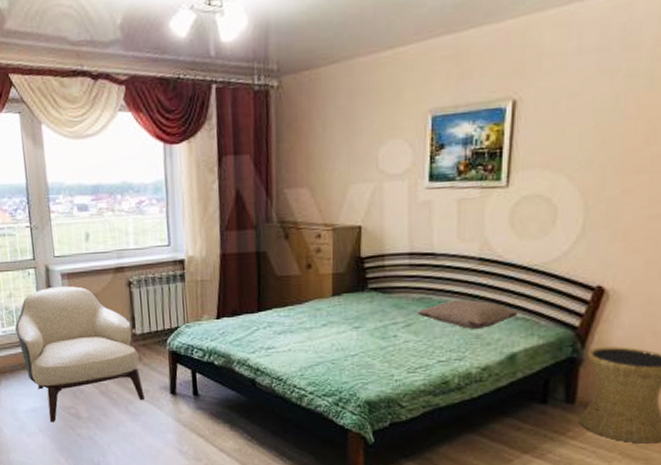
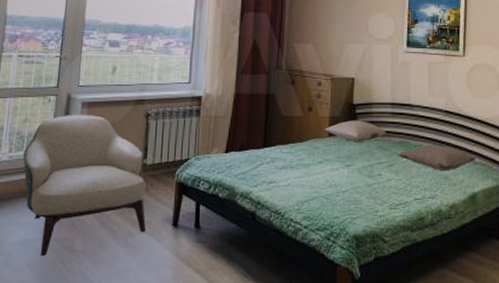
pillow: none [327,276,402,300] -> present [325,120,386,141]

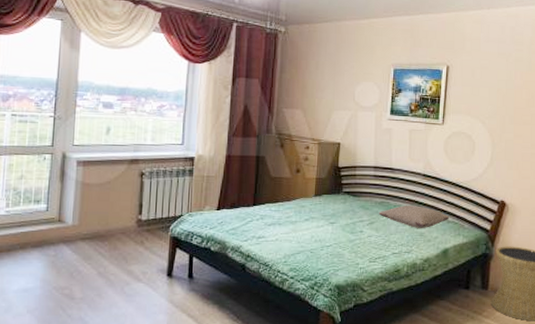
armchair: present [23,115,146,256] -> none [20,173,142,303]
pillow: present [325,120,386,141] -> none [311,182,368,201]

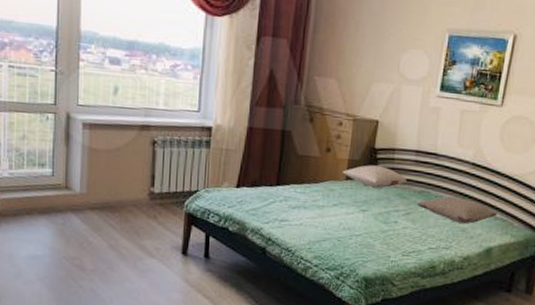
pillow: none [311,182,368,201] -> present [342,165,407,188]

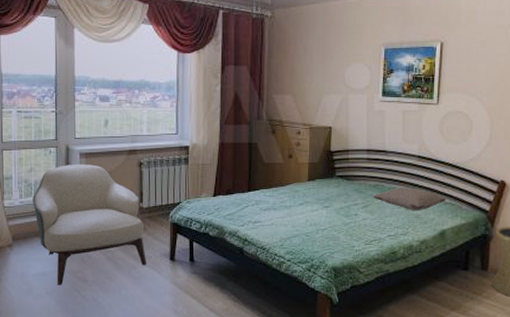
armchair: none [25,135,155,271] -> present [32,164,146,285]
pillow: present [342,165,407,188] -> none [304,166,362,185]

